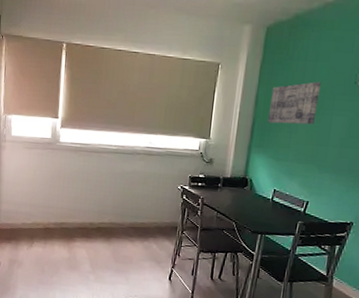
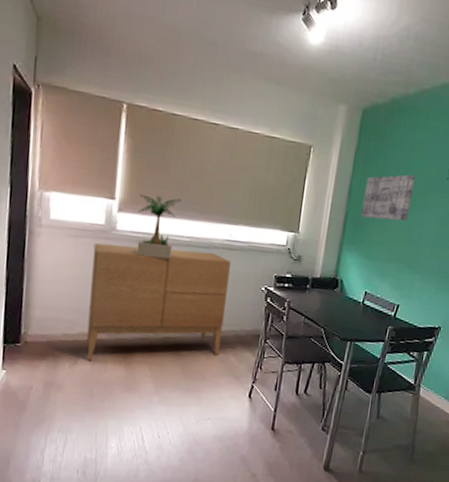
sideboard: none [39,153,151,244] -> present [86,243,231,360]
potted plant: none [76,113,109,164] -> present [137,194,181,259]

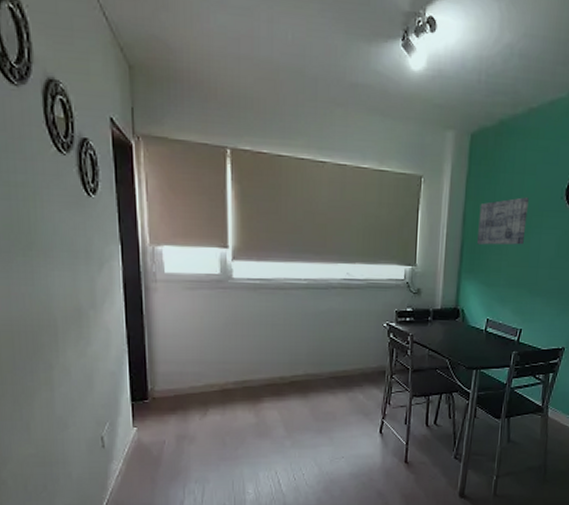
sideboard: present [86,243,231,360] -> none [211,293,350,410]
potted plant: present [137,194,181,259] -> none [252,240,295,303]

